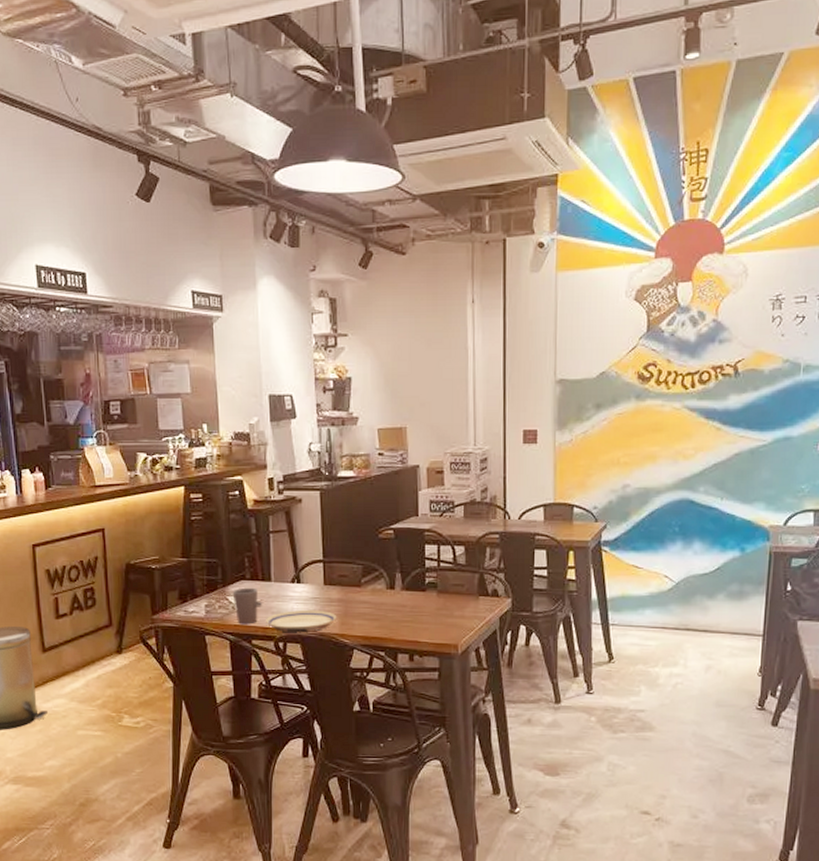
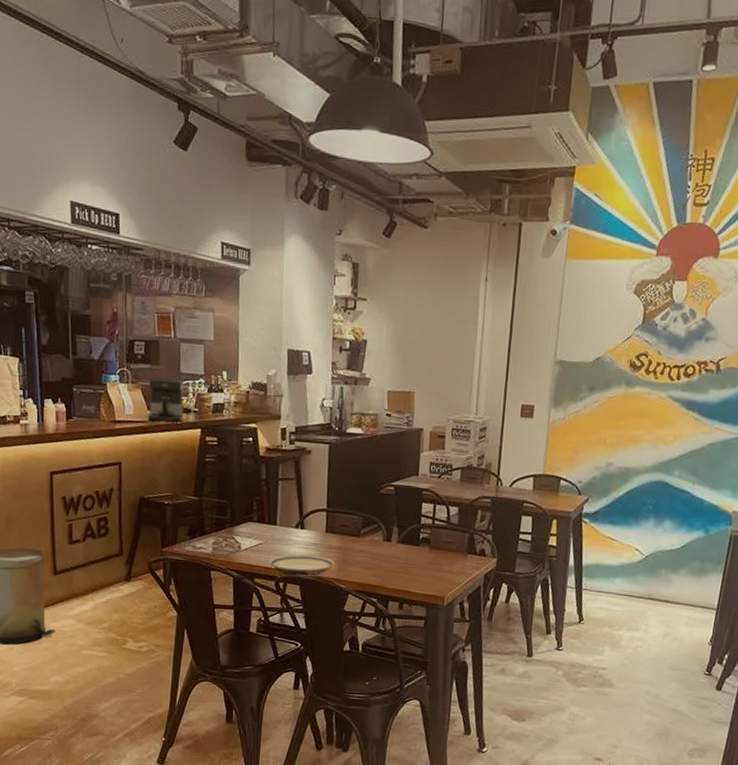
coffee maker: none [128,436,166,483] -> present [148,378,184,423]
cup: present [232,587,263,623] -> none [239,529,268,563]

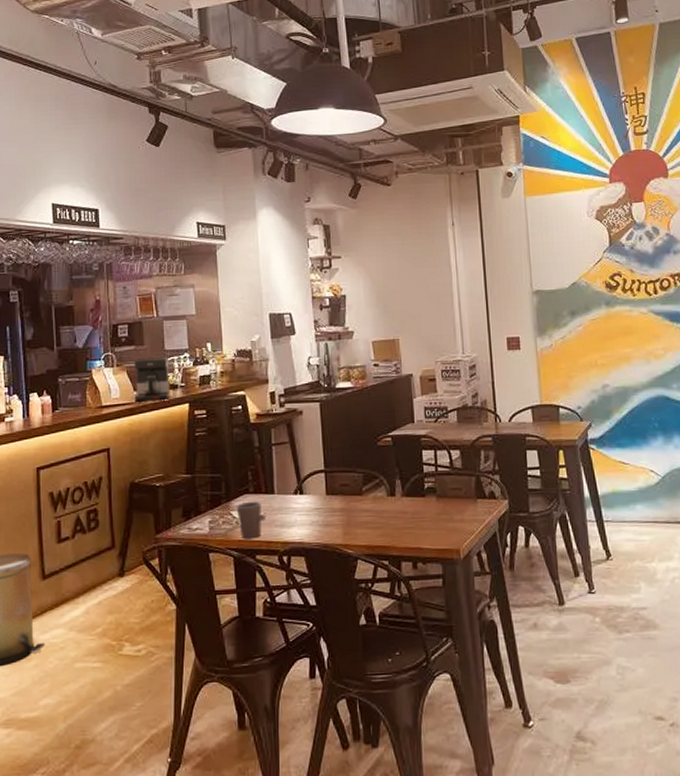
cup: none [239,529,268,563] -> present [236,501,267,538]
plate: present [269,554,336,575] -> none [270,520,340,546]

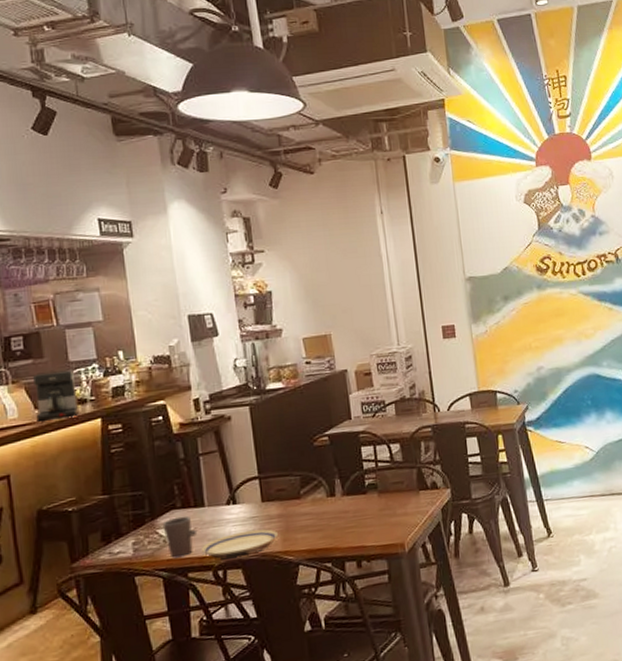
plate: none [270,520,340,546] -> present [202,529,279,559]

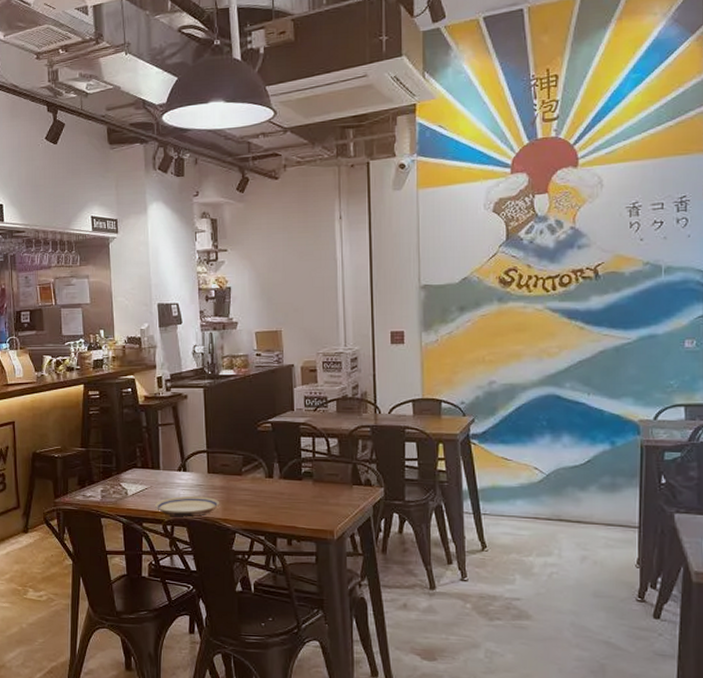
coffee maker: present [33,368,80,422] -> none [35,341,68,382]
cup: present [162,515,198,557] -> none [125,475,153,508]

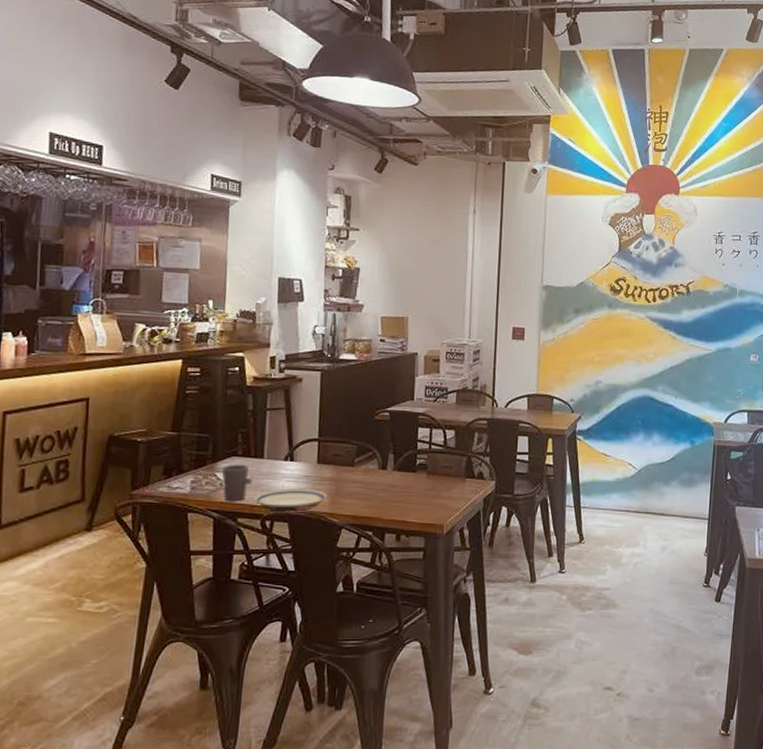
cup: none [125,475,153,508] -> present [221,464,253,501]

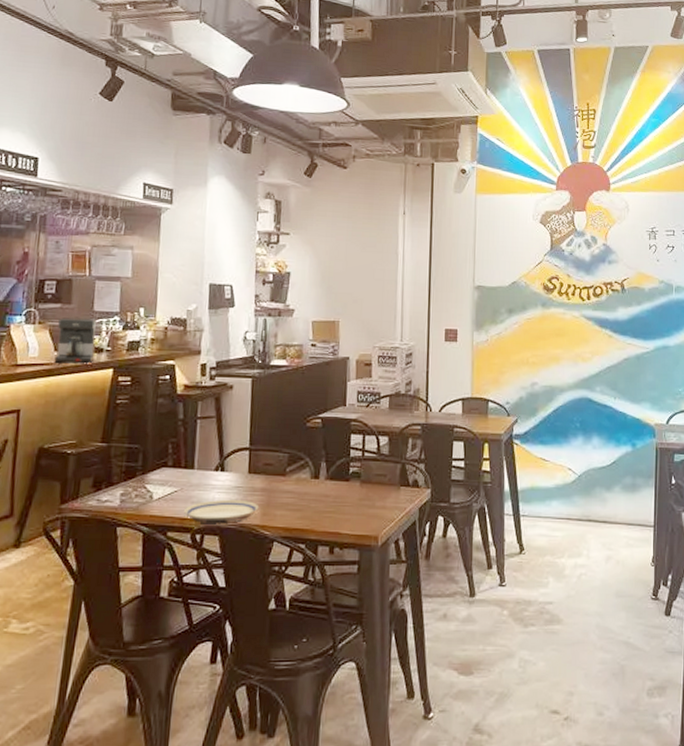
coffee maker: none [123,308,165,354] -> present [54,317,97,364]
cup: present [221,464,253,501] -> none [151,475,183,514]

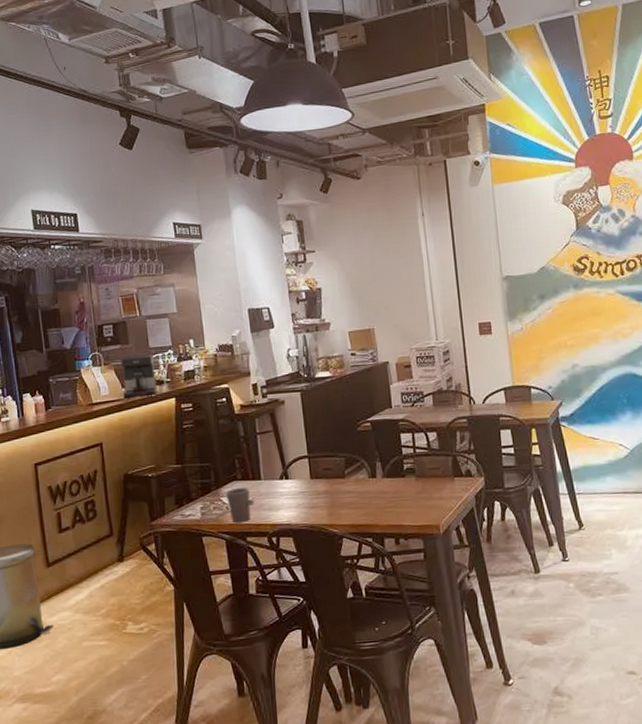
cup: none [151,475,183,514] -> present [225,487,255,522]
plate: present [184,499,259,524] -> none [259,503,325,528]

